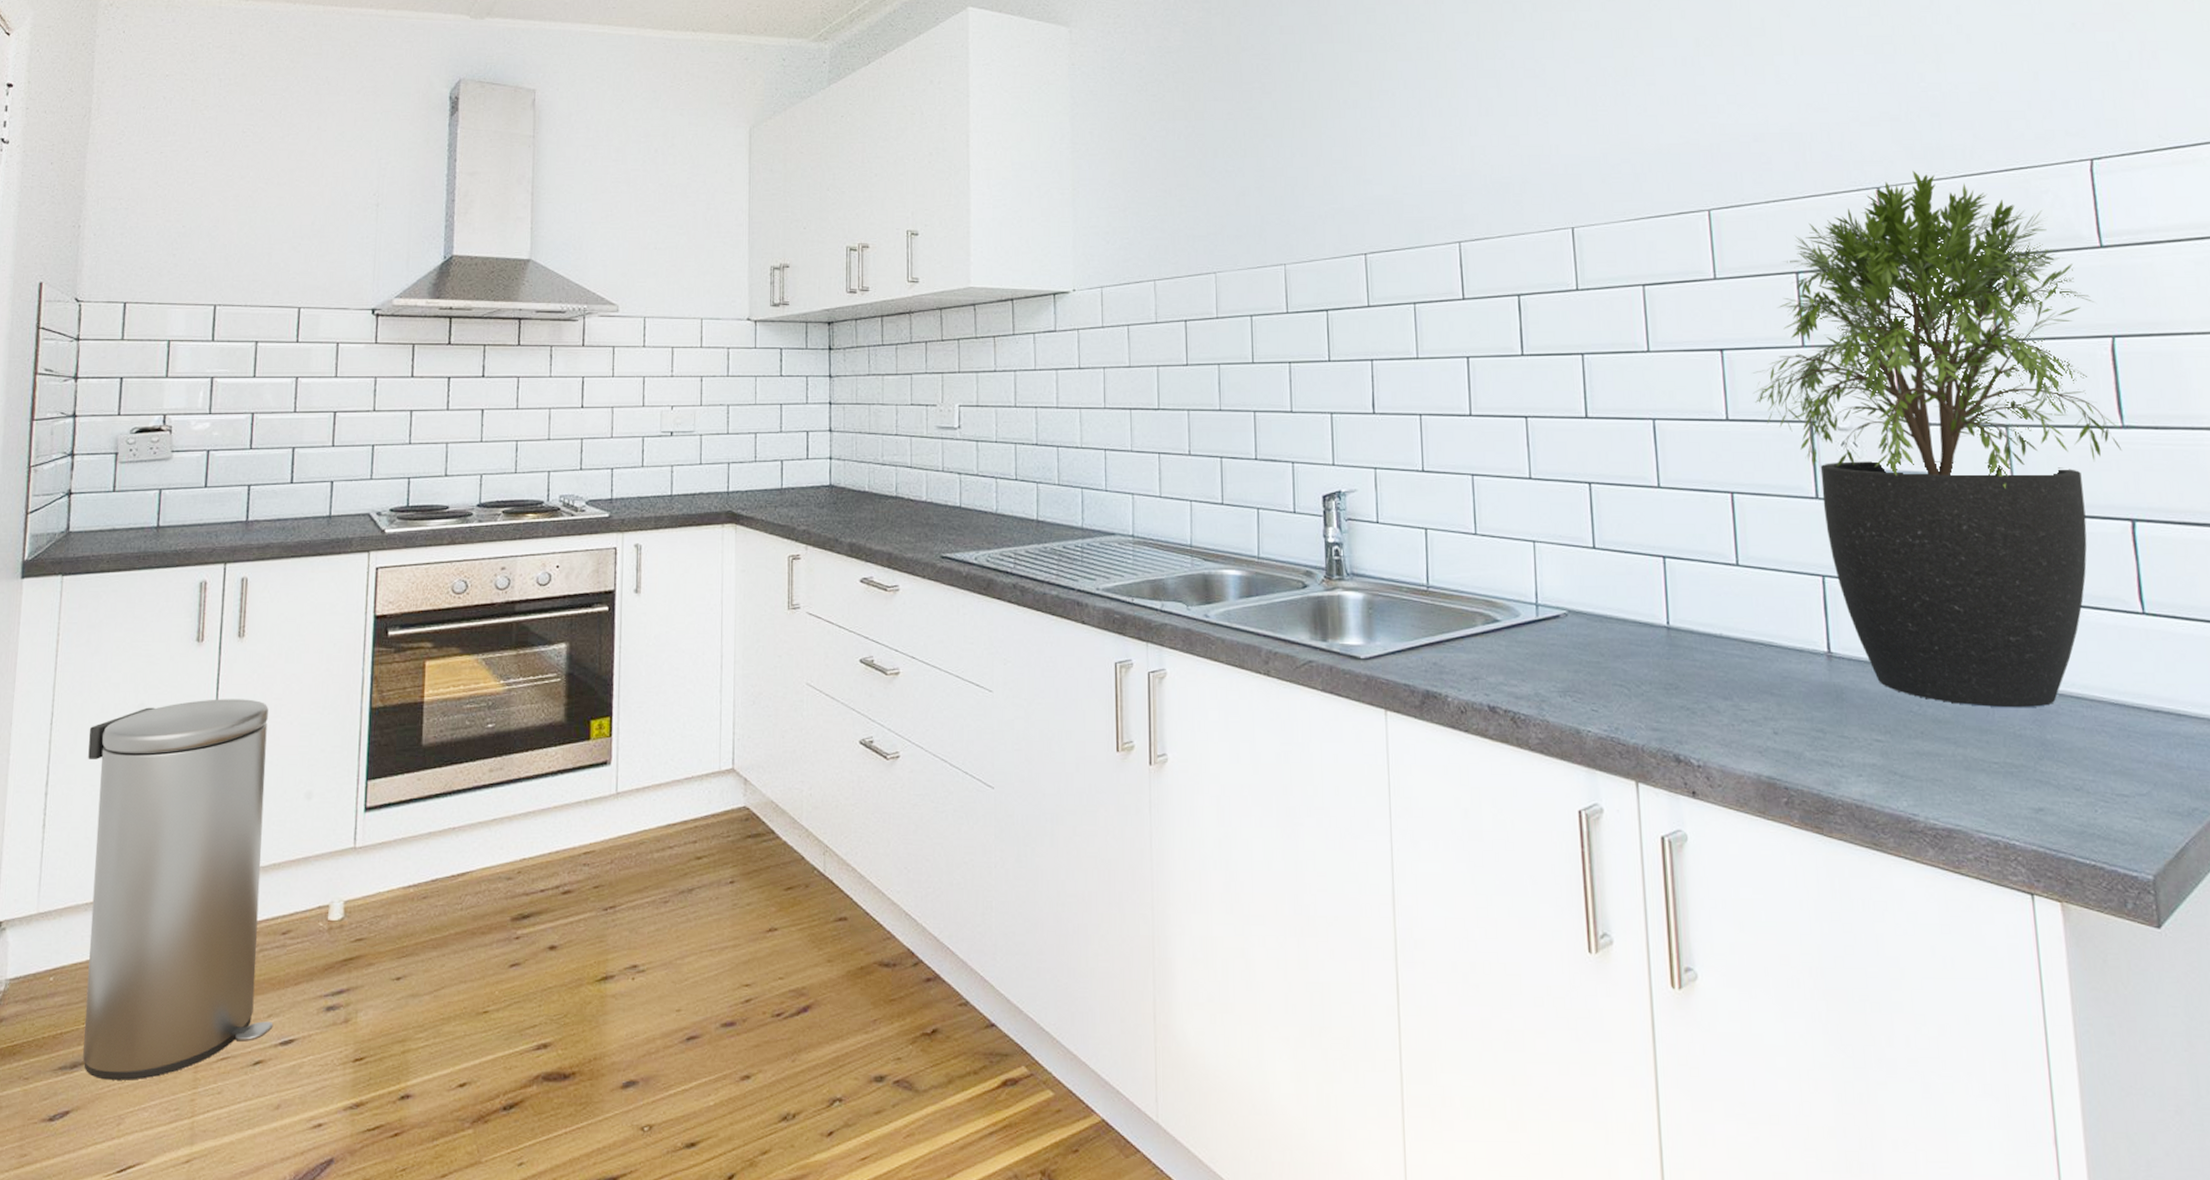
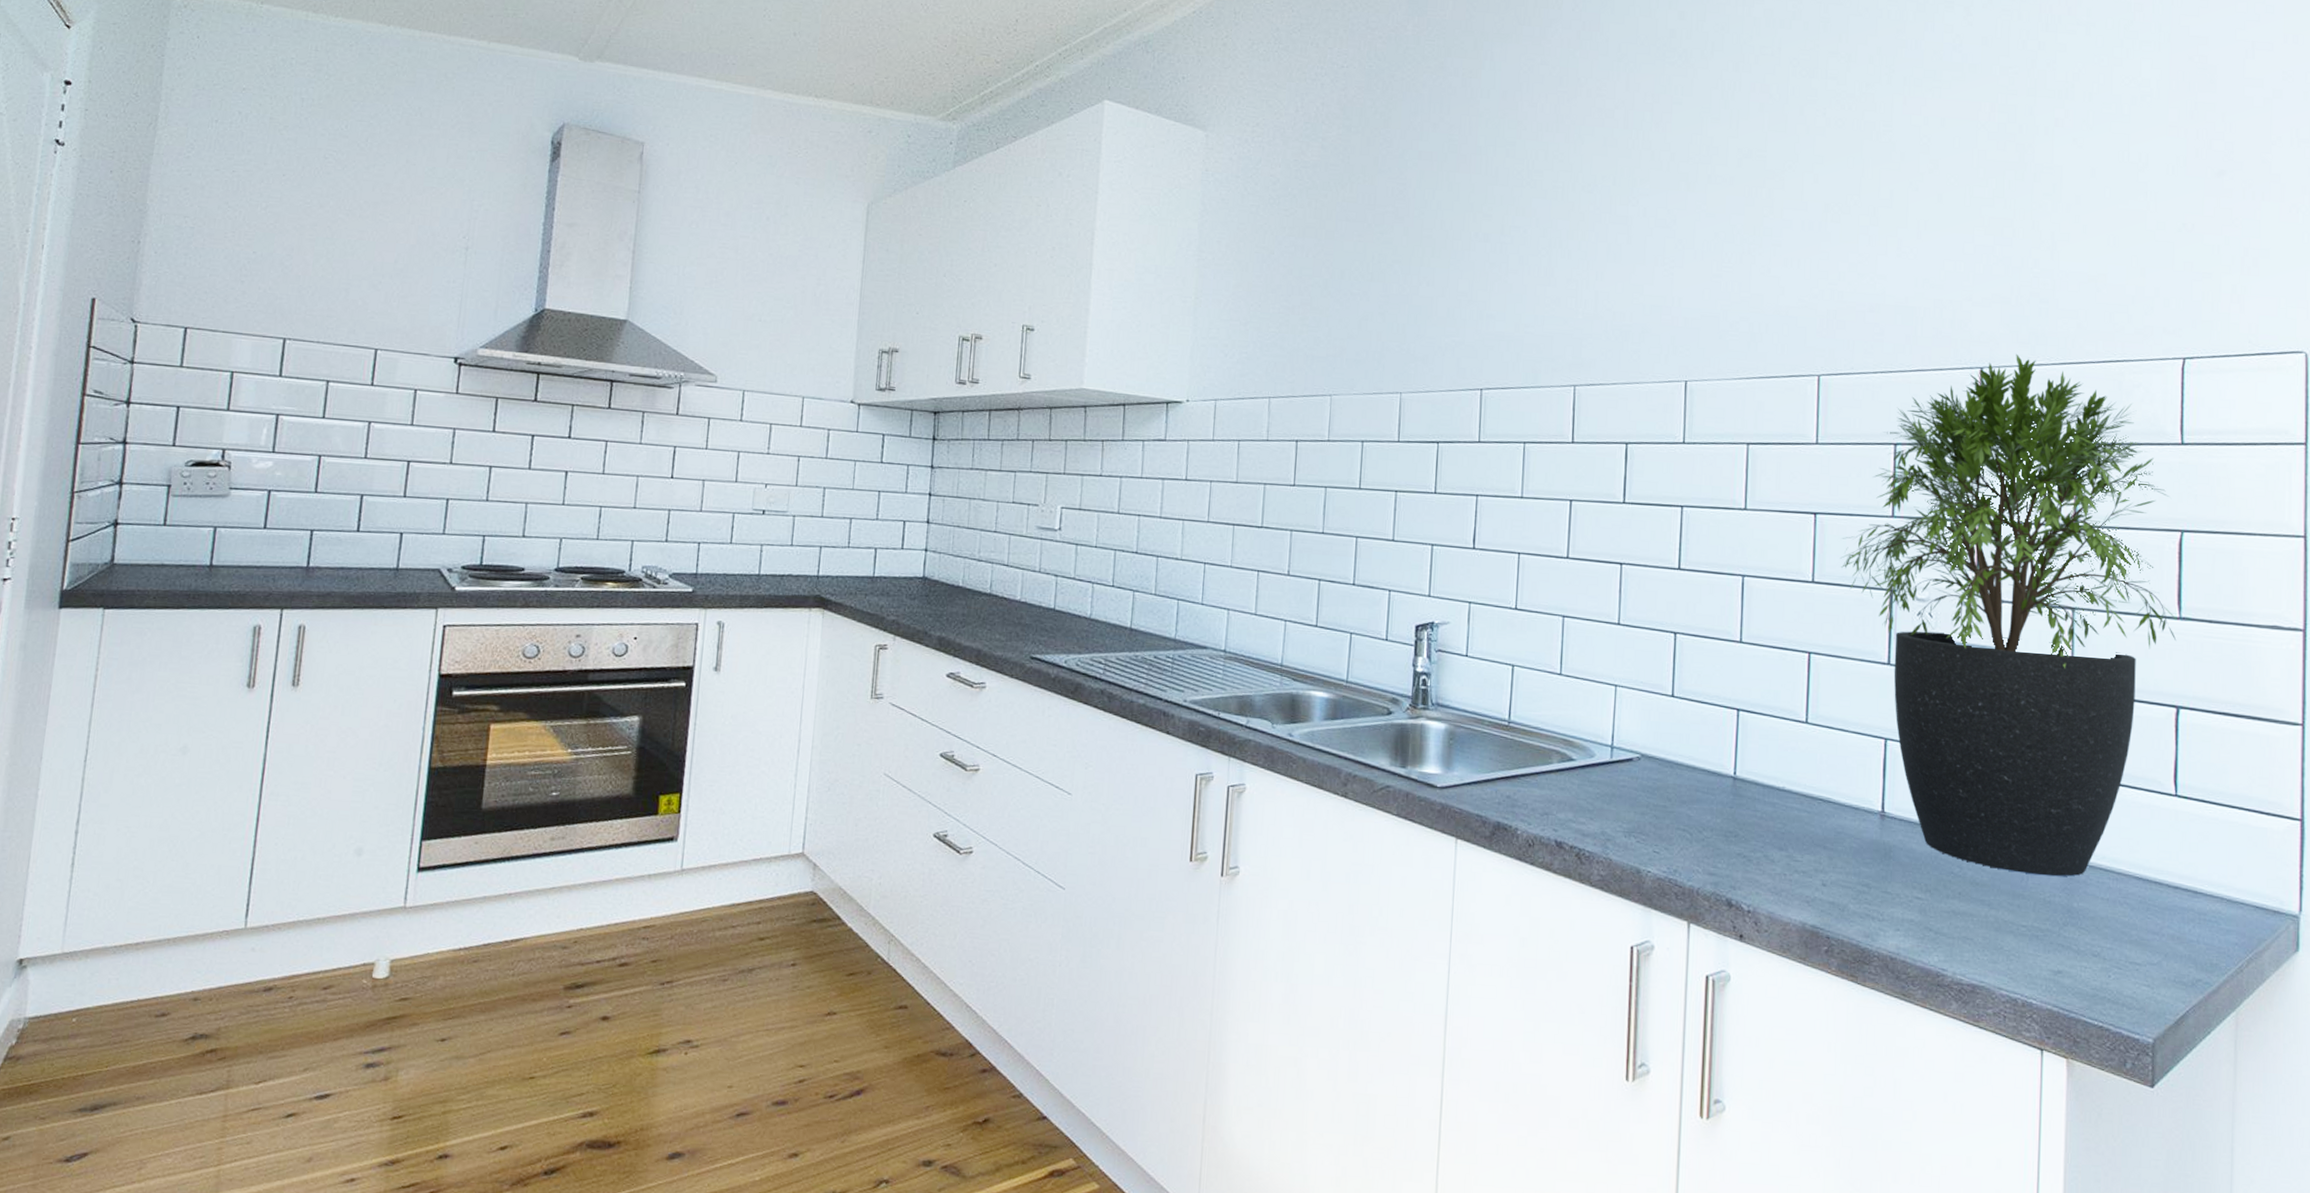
pedal bin: present [83,699,274,1080] -> none [104,747,321,1126]

